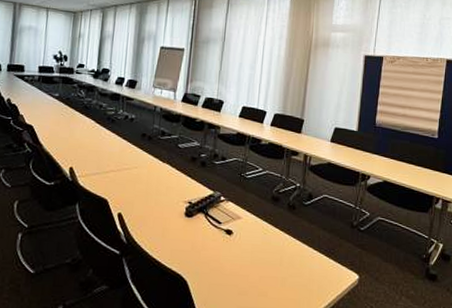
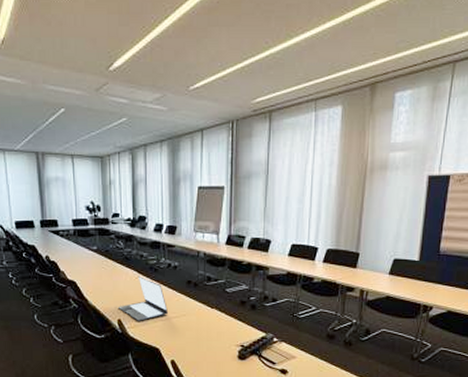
laptop: none [72,124,121,171] -> present [119,275,169,321]

